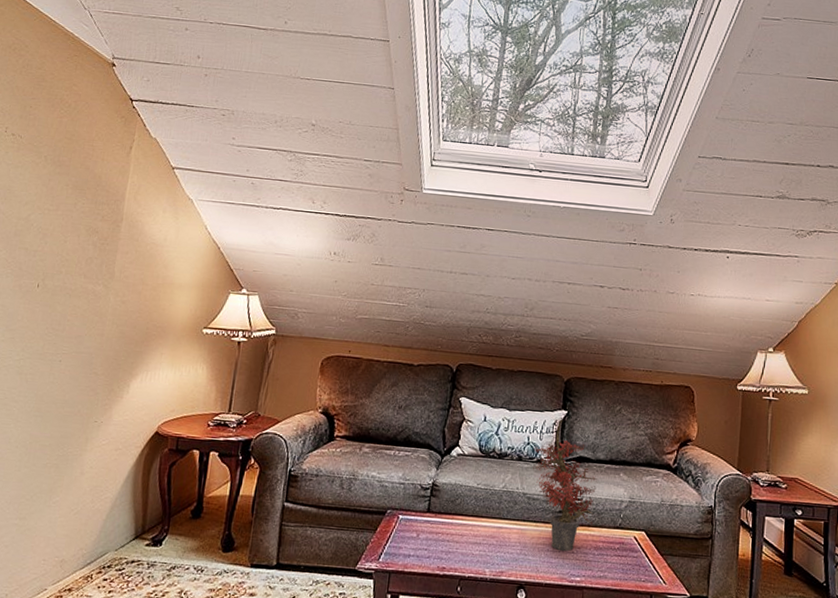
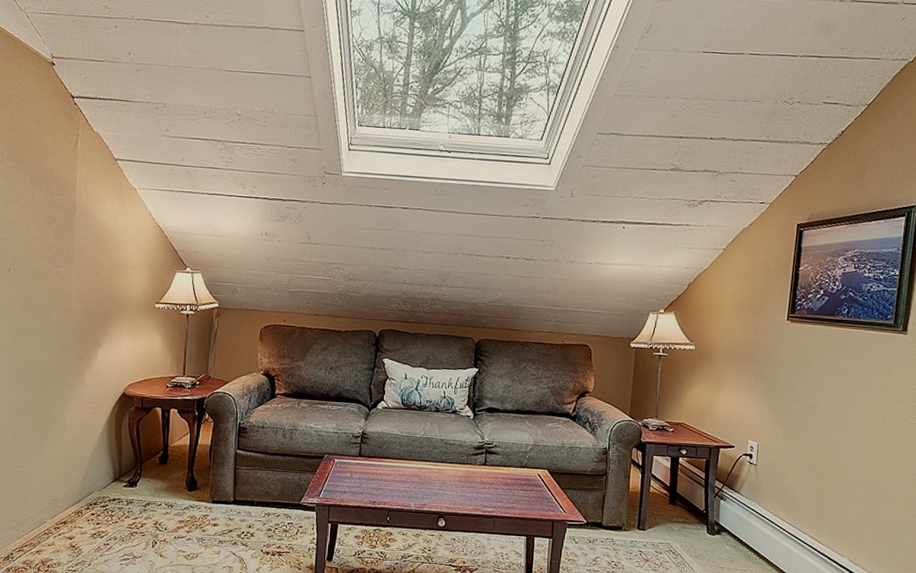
potted plant: present [533,420,598,552] -> none [449,377,506,487]

